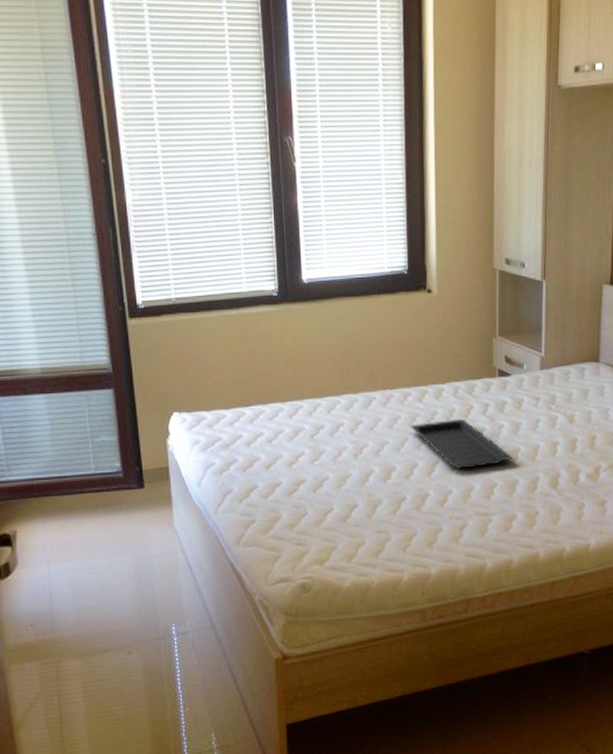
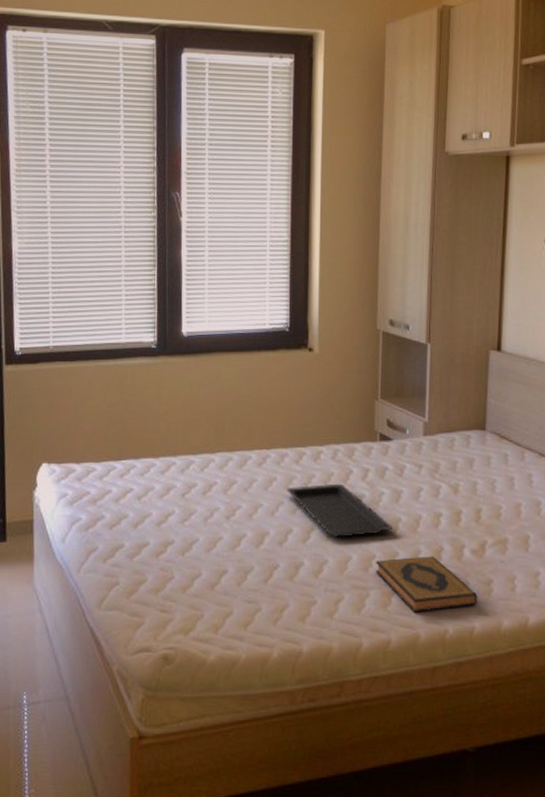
hardback book: none [497,482,593,534] -> present [376,556,478,612]

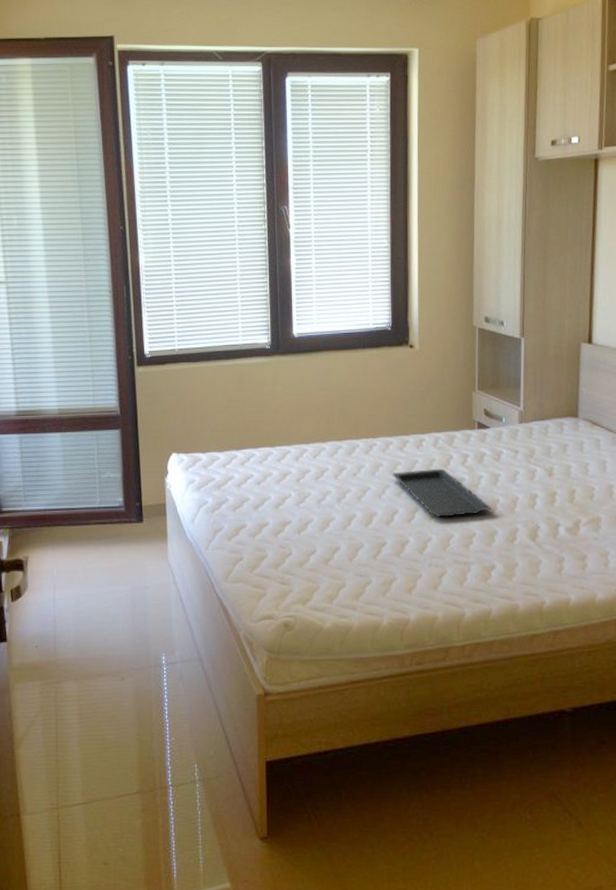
hardback book: present [376,556,478,612] -> none [476,534,573,585]

